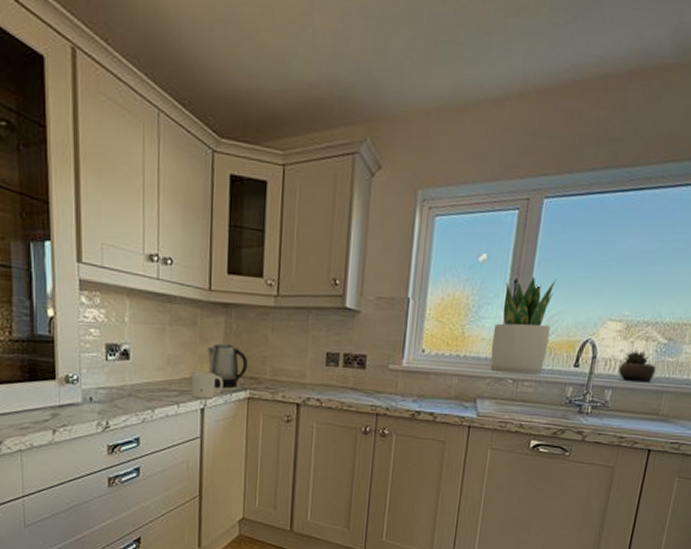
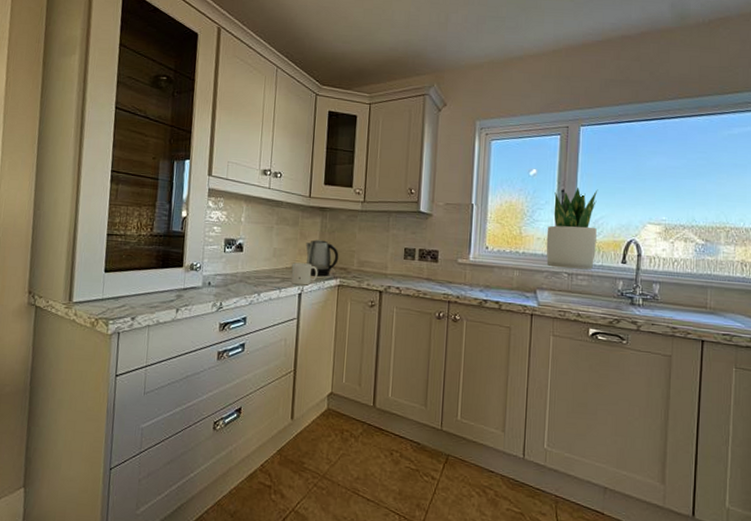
succulent plant: present [617,349,656,384] -> none [662,249,698,279]

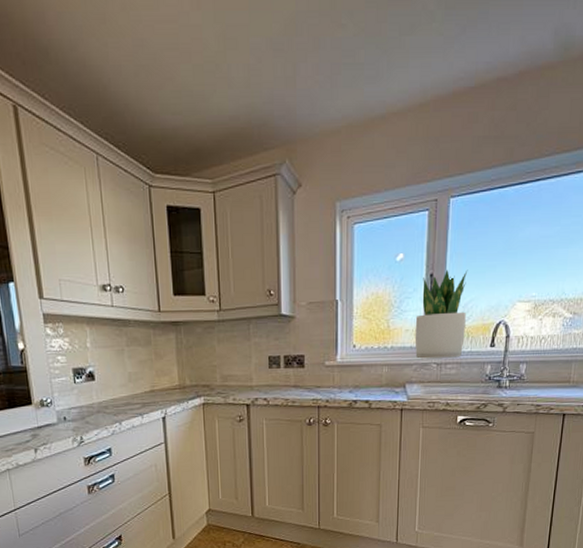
mug: present [291,262,318,286] -> none [151,385,180,409]
kettle: present [305,239,339,277] -> none [162,358,200,398]

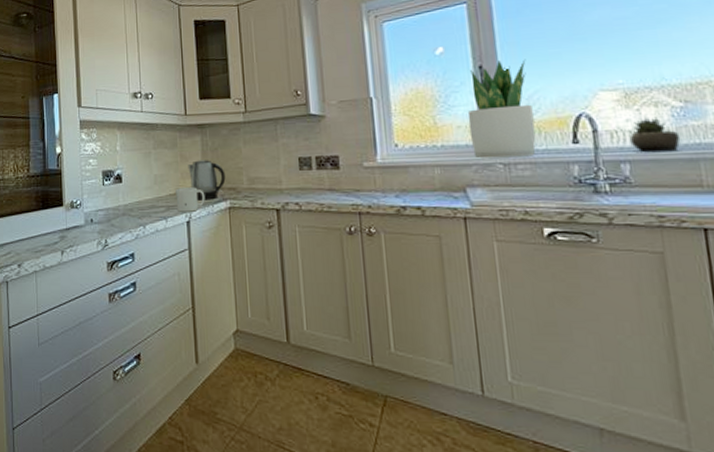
mug: none [151,385,180,409] -> present [176,187,205,212]
kettle: none [162,358,200,398] -> present [188,160,226,201]
succulent plant: none [530,325,564,356] -> present [629,116,683,153]

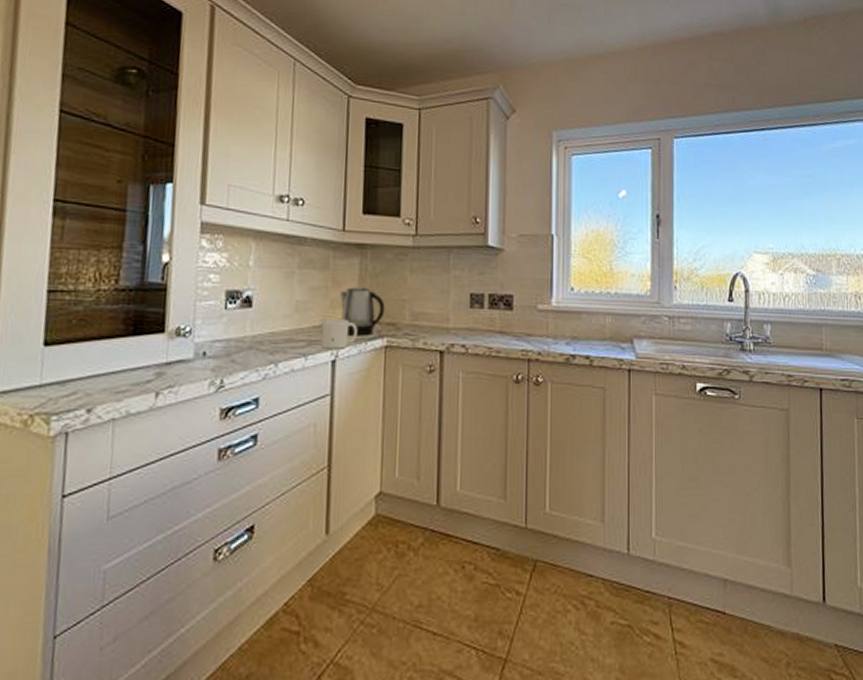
planter: present [467,59,536,159] -> none [642,211,699,311]
succulent plant: present [629,116,683,153] -> none [773,282,811,316]

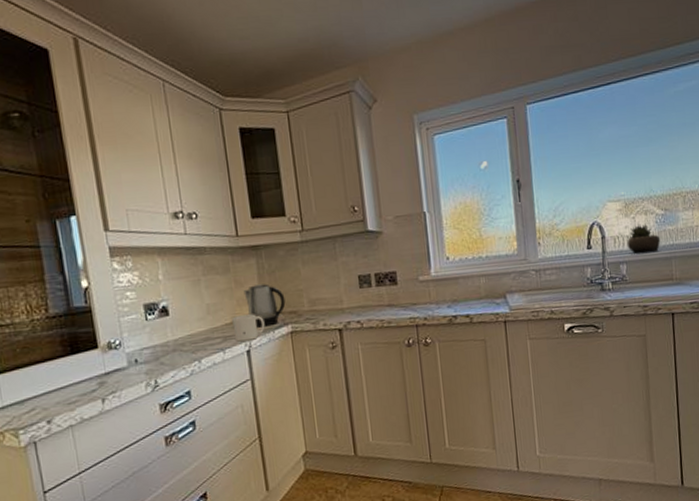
succulent plant: none [773,282,811,316] -> present [627,223,662,255]

